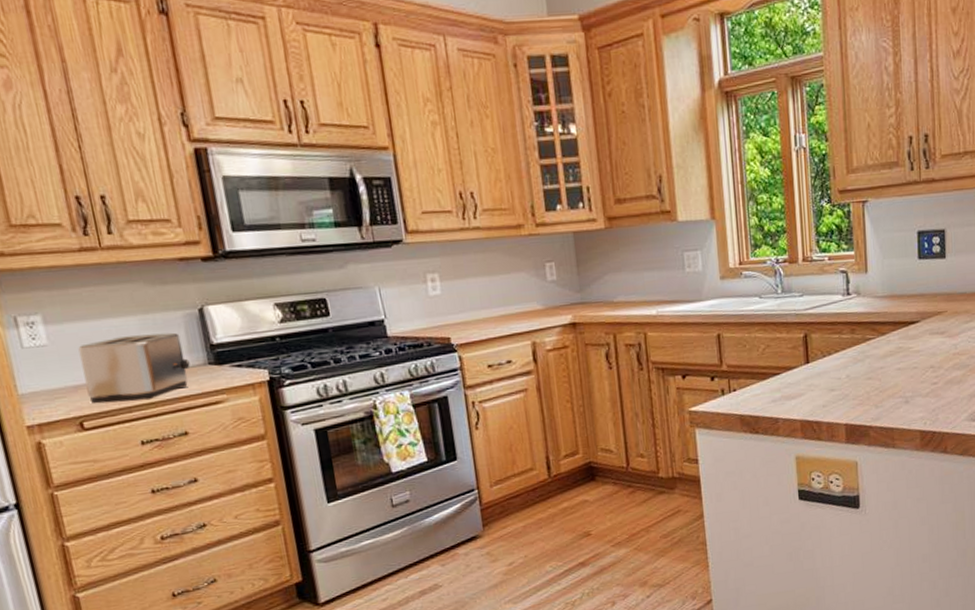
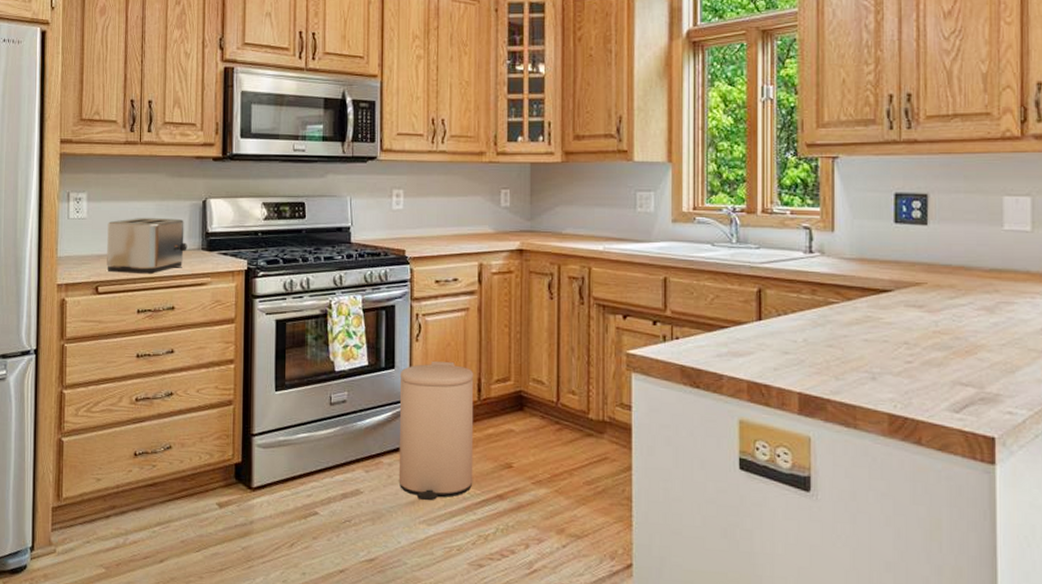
pedal bin: none [463,444,554,582] -> present [398,360,474,501]

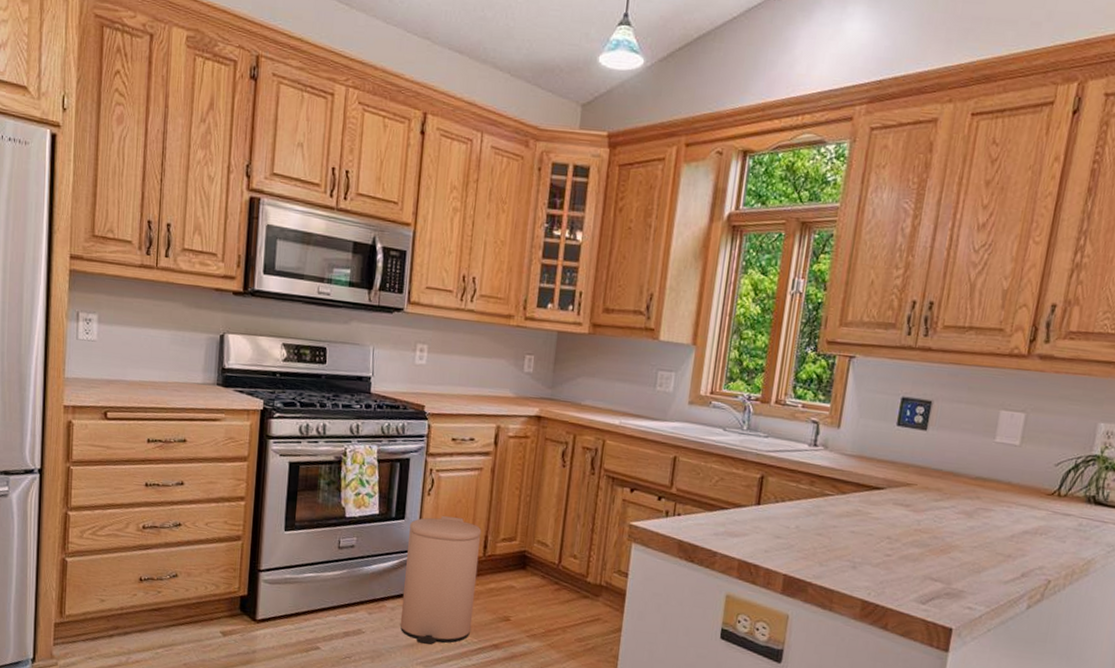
toaster: present [107,218,187,275] -> none [117,345,202,405]

